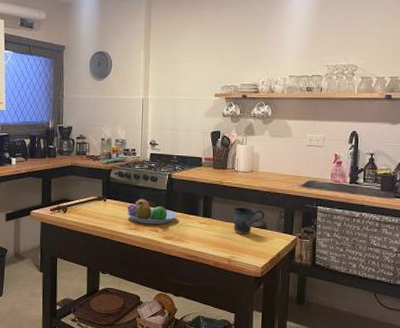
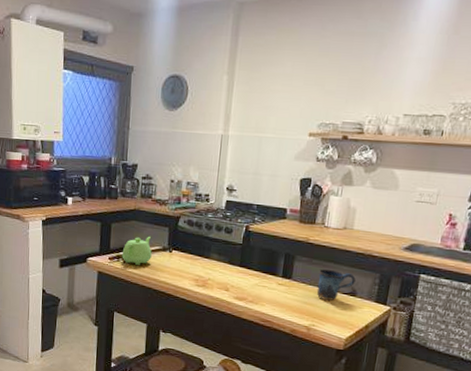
teapot: none [62,188,89,215] -> present [122,236,152,266]
fruit bowl: present [127,198,178,225] -> none [194,252,253,283]

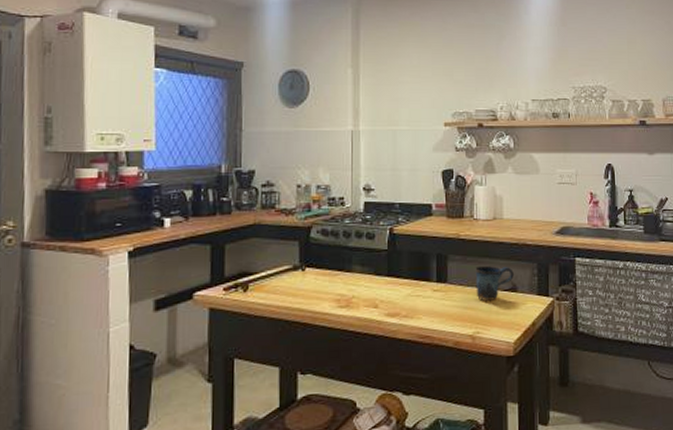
teapot: present [122,236,152,266] -> none [241,254,280,294]

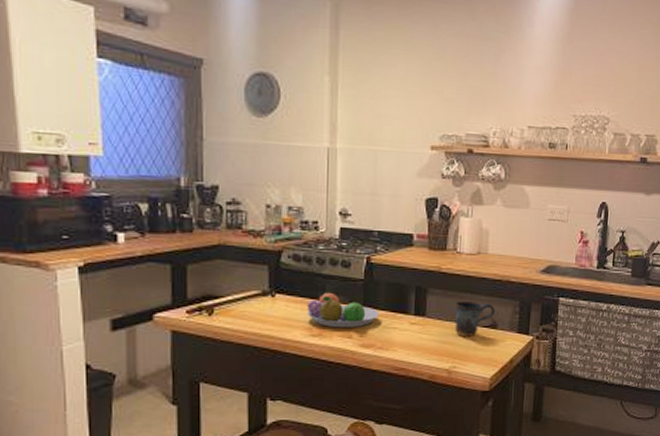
fruit bowl: none [334,263,404,299] -> present [306,292,380,328]

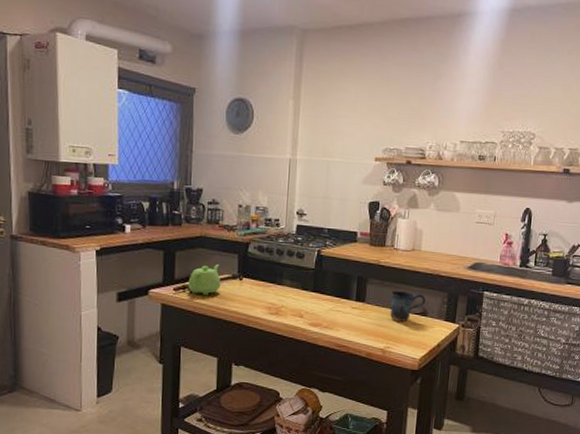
teapot: none [205,278,248,318] -> present [188,263,221,296]
fruit bowl: present [306,292,380,328] -> none [267,278,327,309]

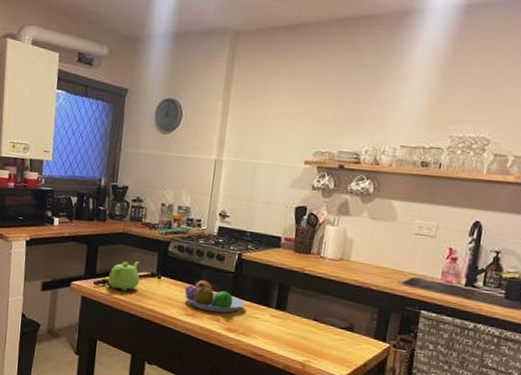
fruit bowl: none [267,278,327,309] -> present [184,279,245,313]
mug: present [389,291,426,322] -> none [312,301,353,336]

